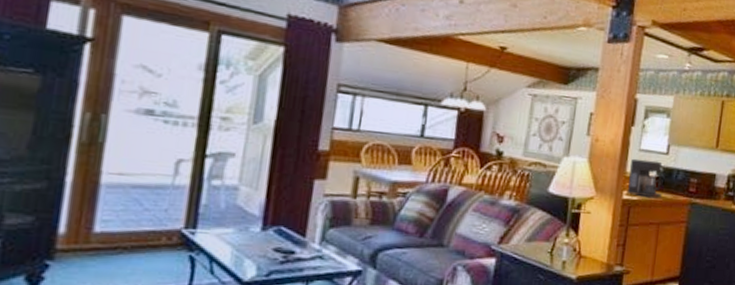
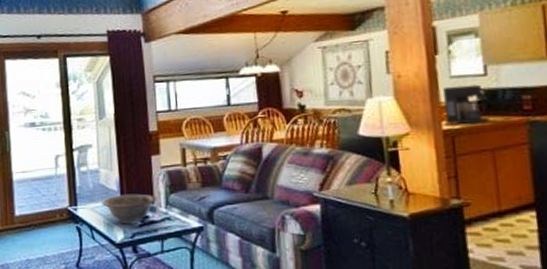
decorative bowl: none [234,221,311,260] -> present [102,193,157,225]

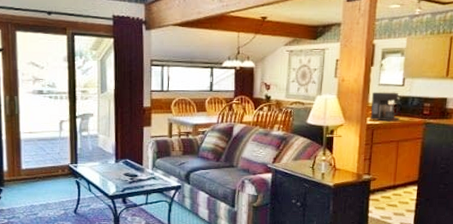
decorative bowl: present [102,193,157,225] -> none [99,157,146,181]

